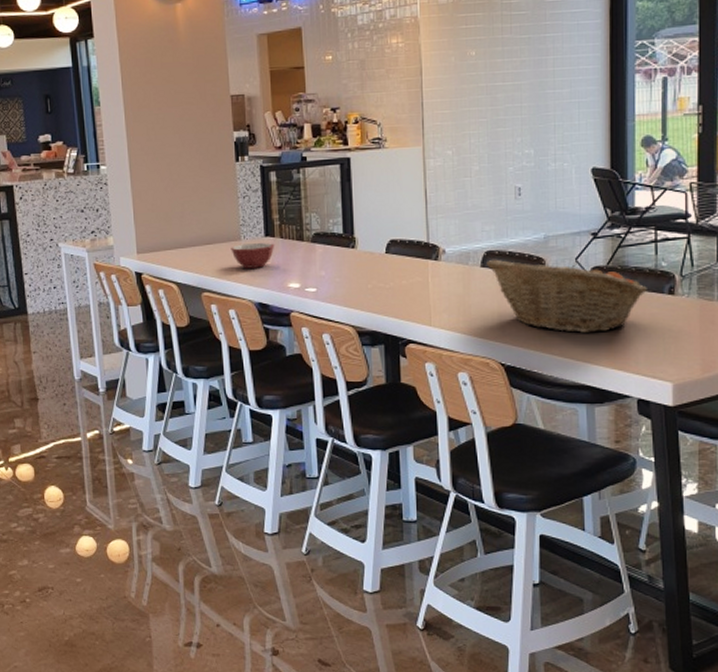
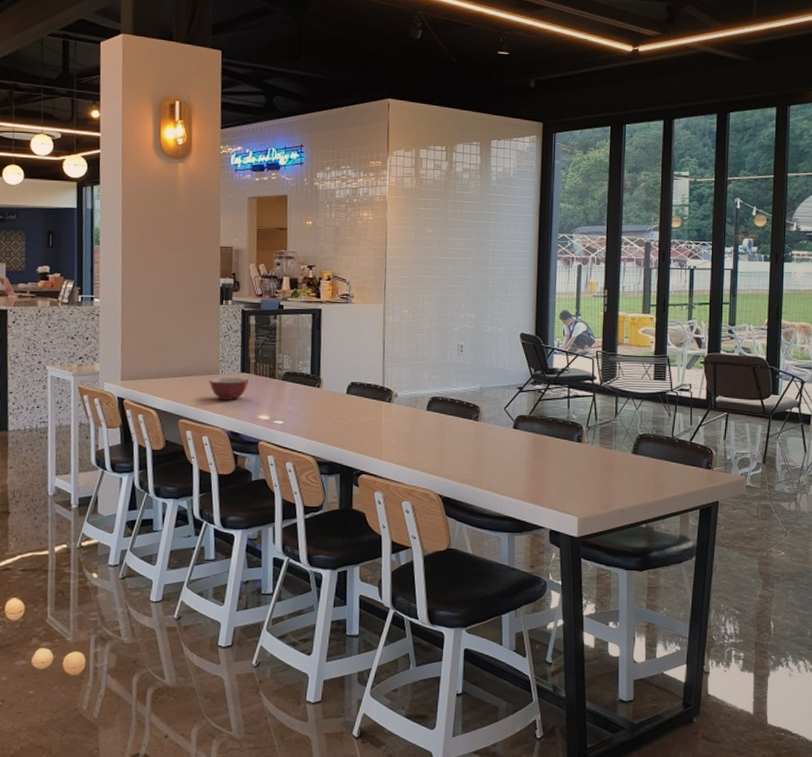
fruit basket: present [486,259,647,333] -> none [431,404,560,472]

